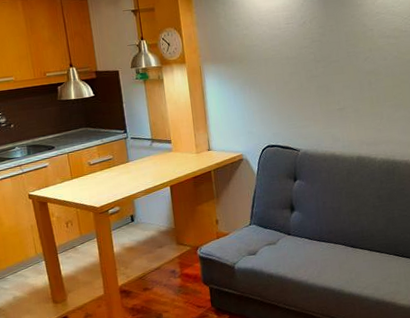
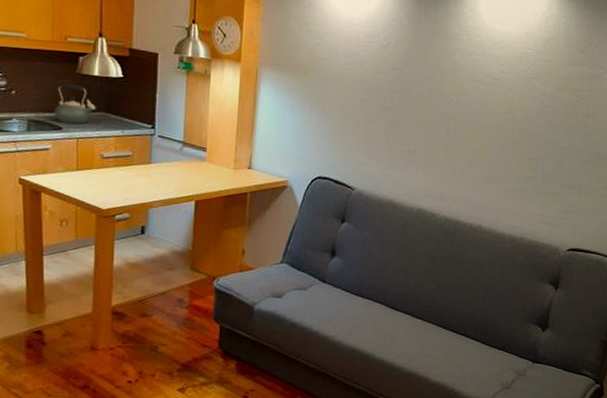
kettle: none [45,110,78,143] -> present [53,84,96,125]

